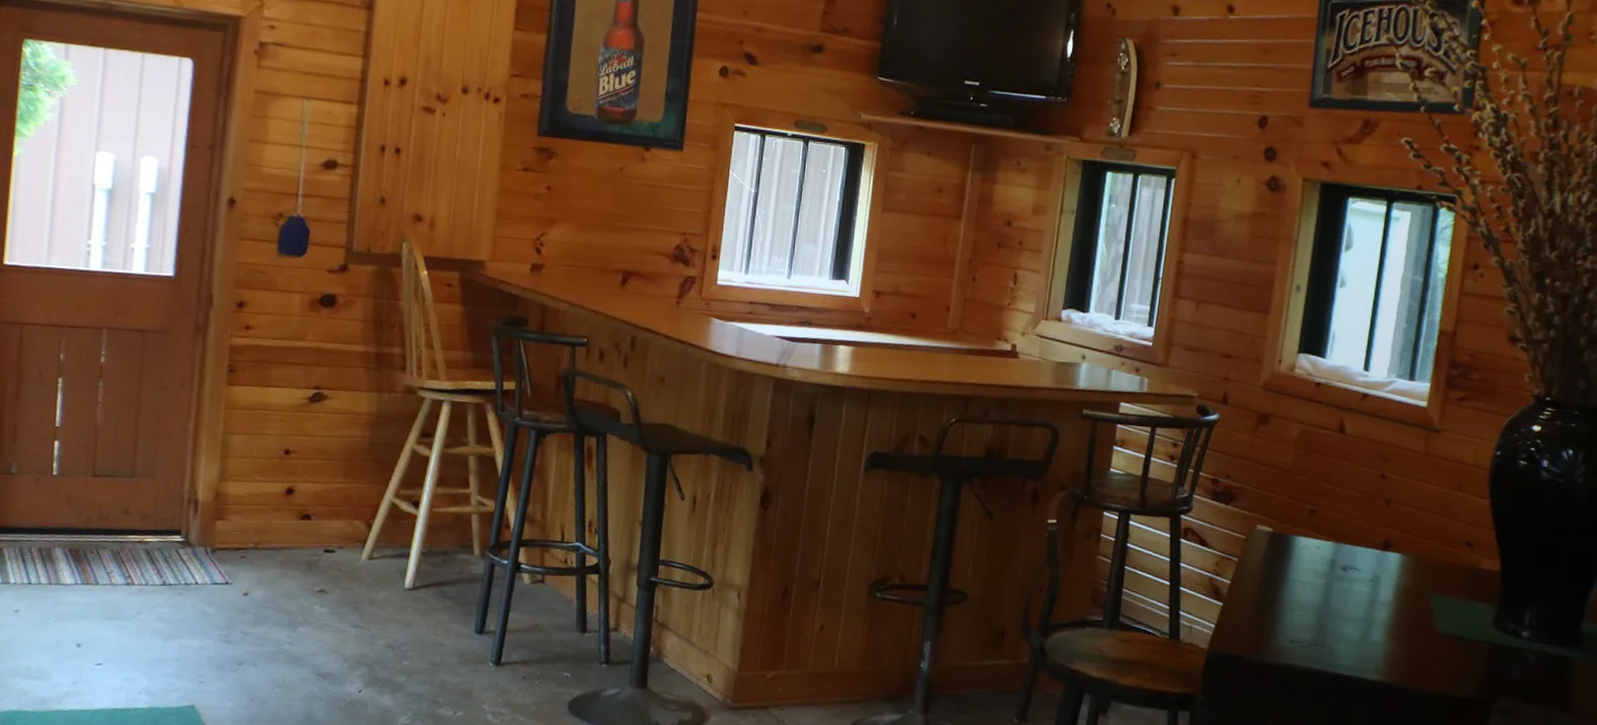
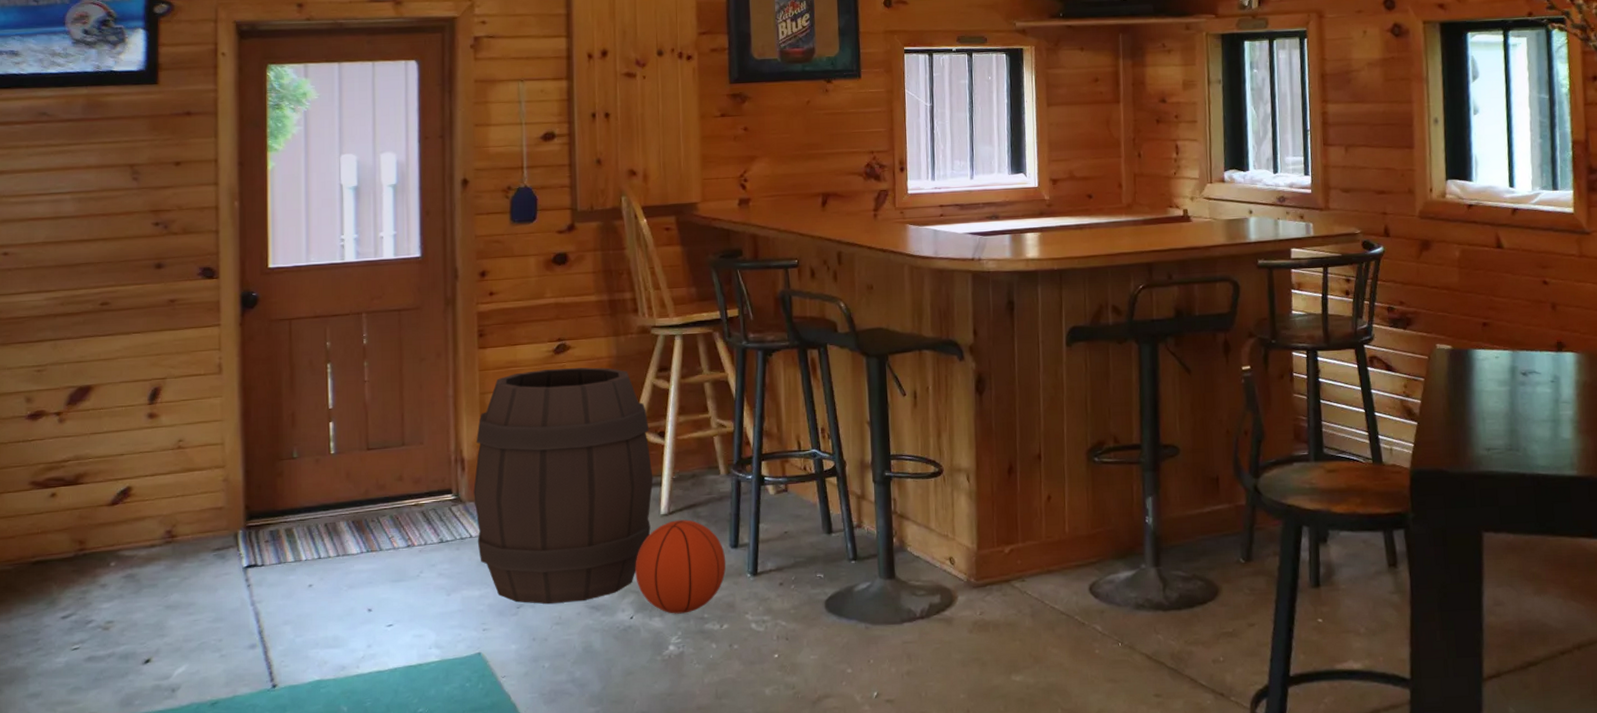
keg: none [202,417,403,667] -> present [473,367,654,604]
basketball: none [369,596,469,695] -> present [635,519,726,614]

